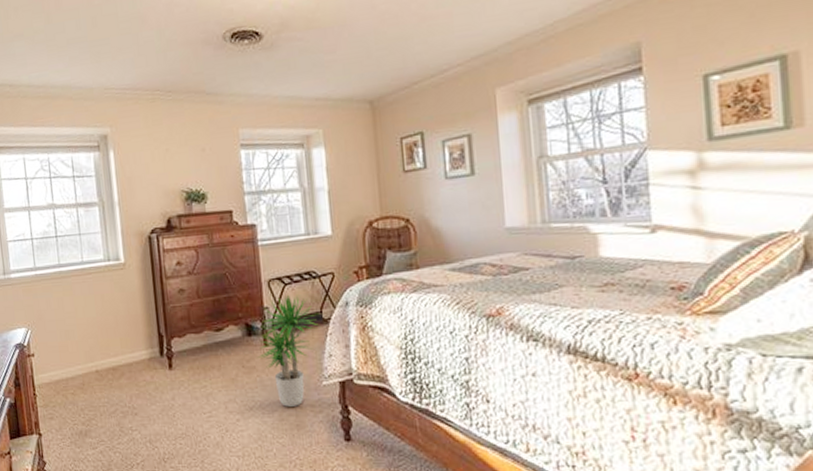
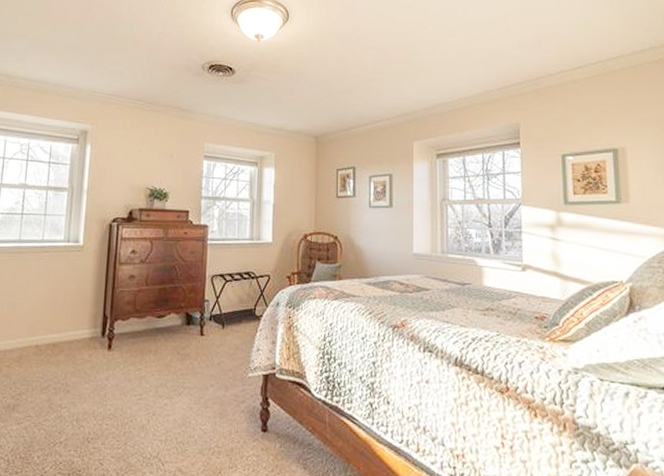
potted plant: present [256,294,322,407] -> none [191,290,254,395]

